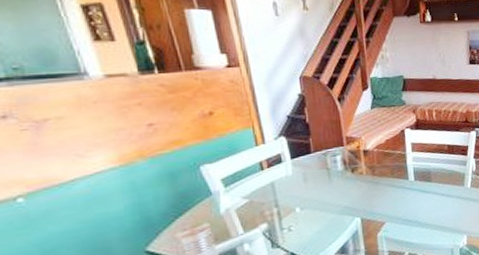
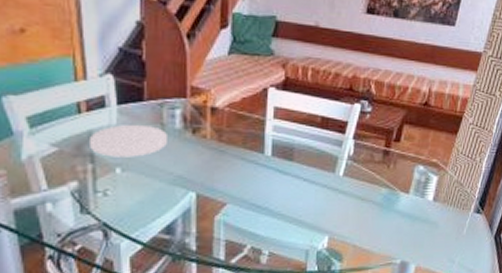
plate: none [273,171,333,201] -> present [90,125,167,157]

